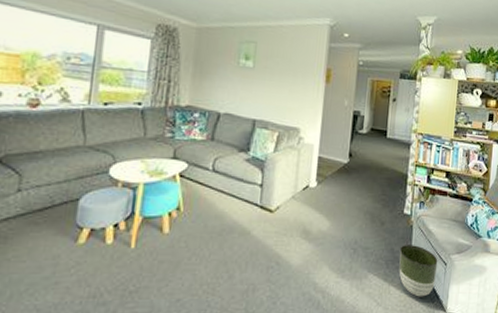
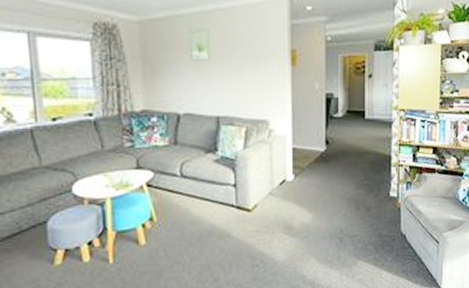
planter: present [399,245,438,297] -> none [388,227,430,278]

